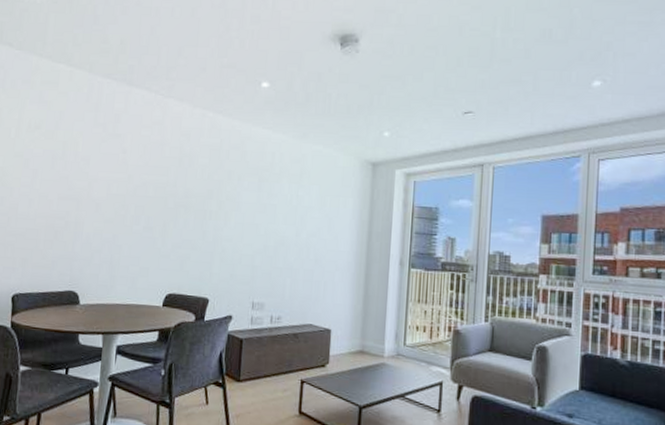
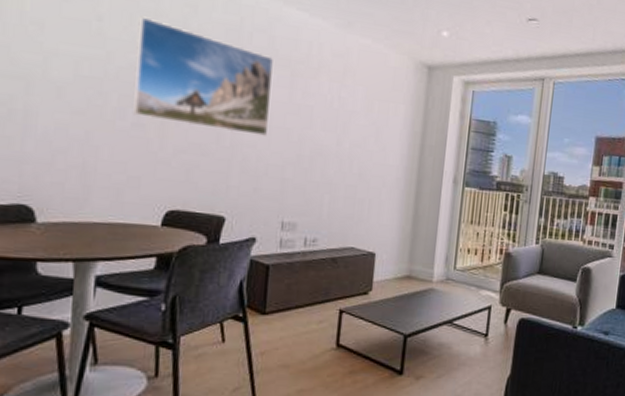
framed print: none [145,147,245,231] -> present [133,16,273,136]

